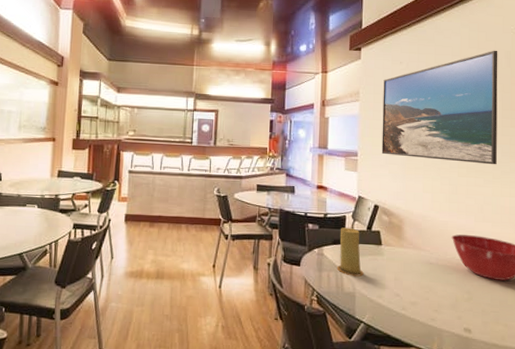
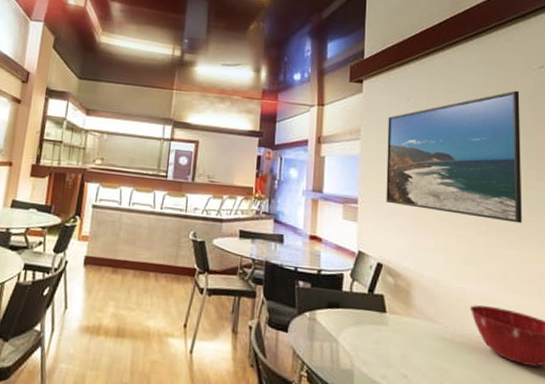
candle: present [336,227,364,277] -> none [331,288,364,350]

